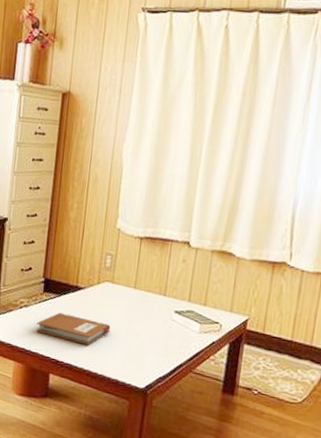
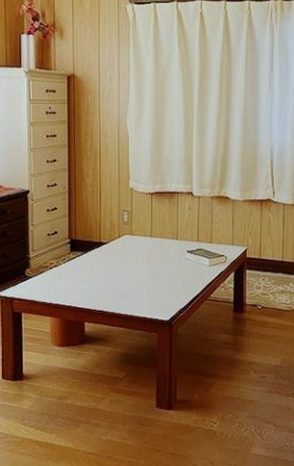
notebook: present [36,312,111,346] -> none [68,267,135,292]

